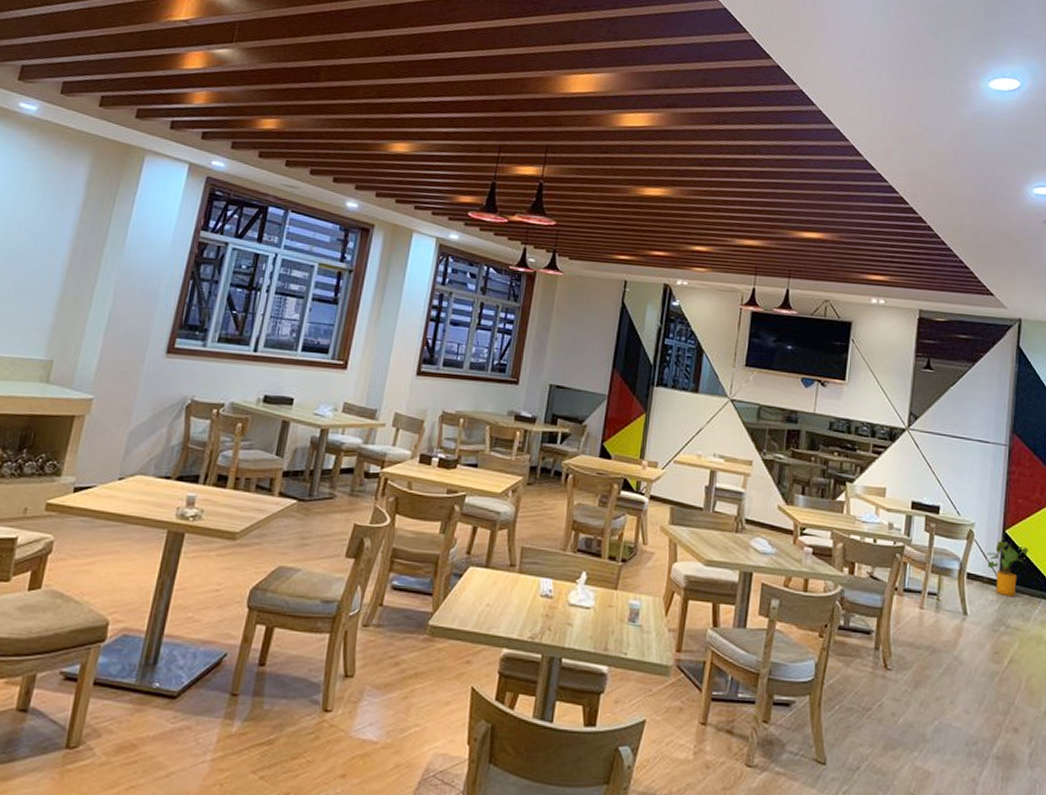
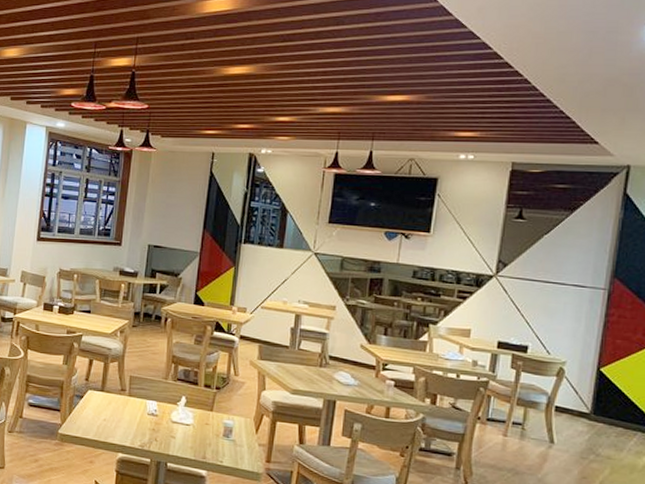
house plant: present [985,541,1029,597] -> none [577,378,626,429]

